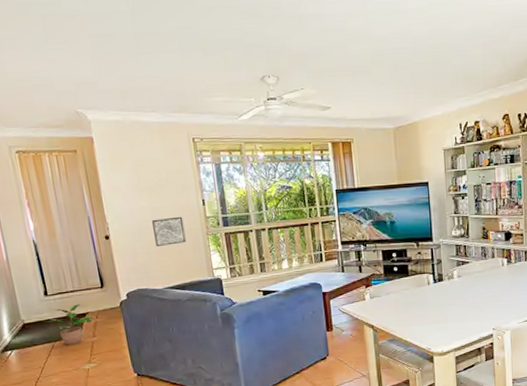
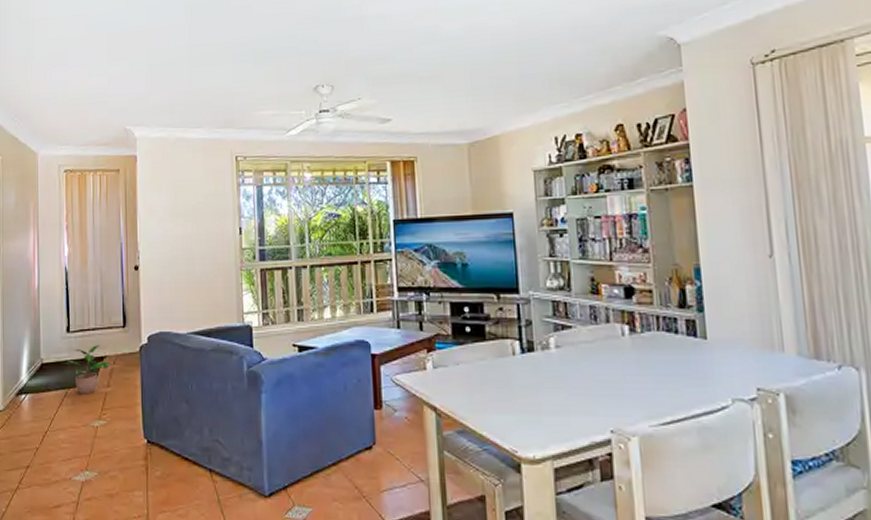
wall art: present [152,216,186,246] -> none [184,246,217,281]

